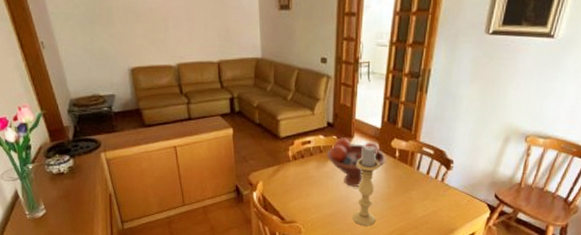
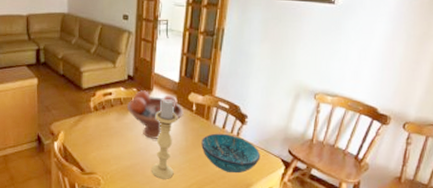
decorative bowl: none [404,179,466,219] -> present [201,133,261,174]

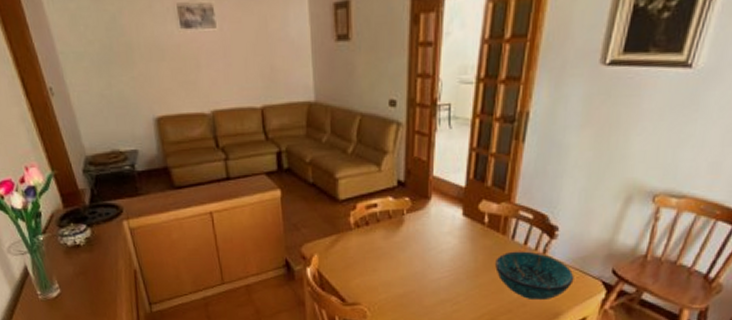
fruit bowl: present [127,90,185,140] -> none [398,199,474,262]
candle holder: present [151,99,177,179] -> none [429,210,464,309]

